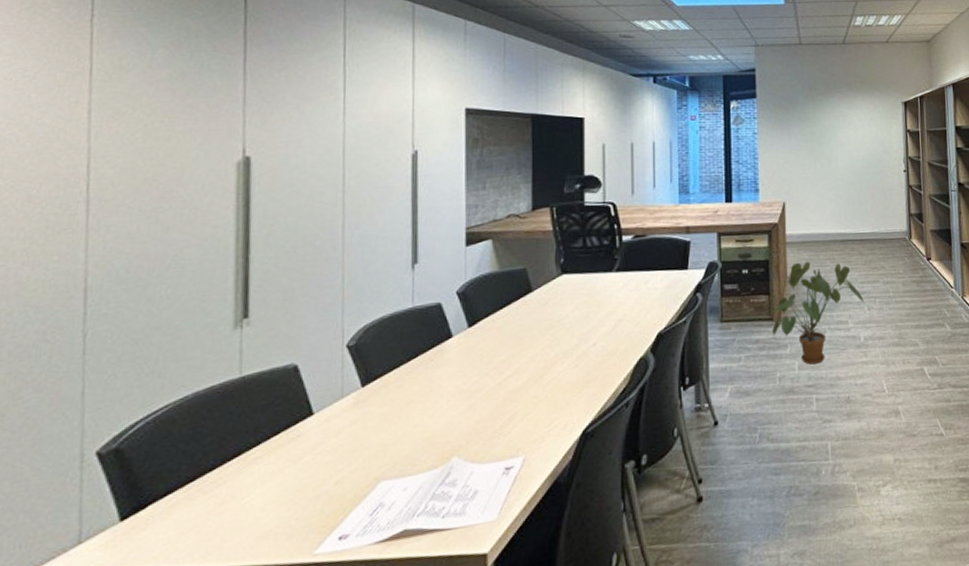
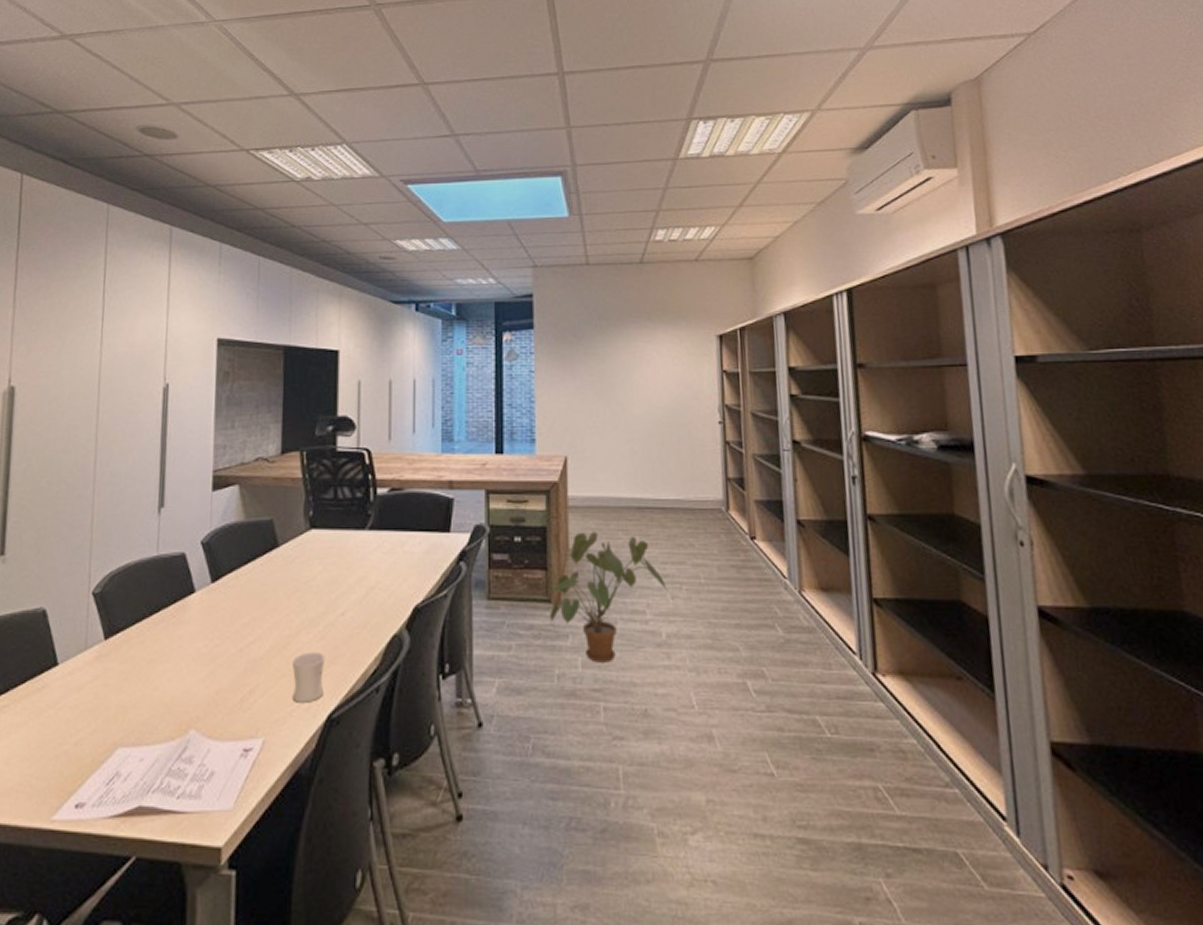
mug: none [548,378,579,423] -> present [291,651,326,703]

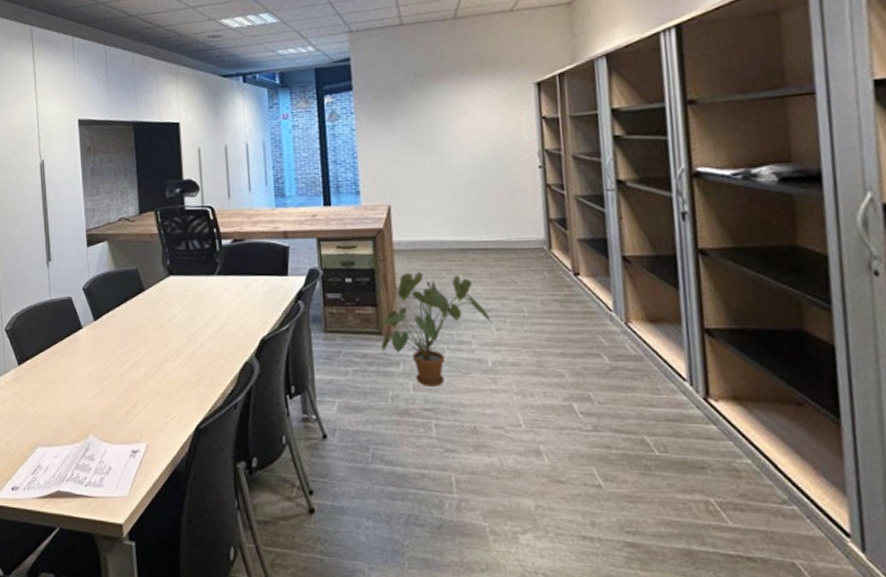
mug: present [291,651,326,703] -> none [163,375,191,416]

